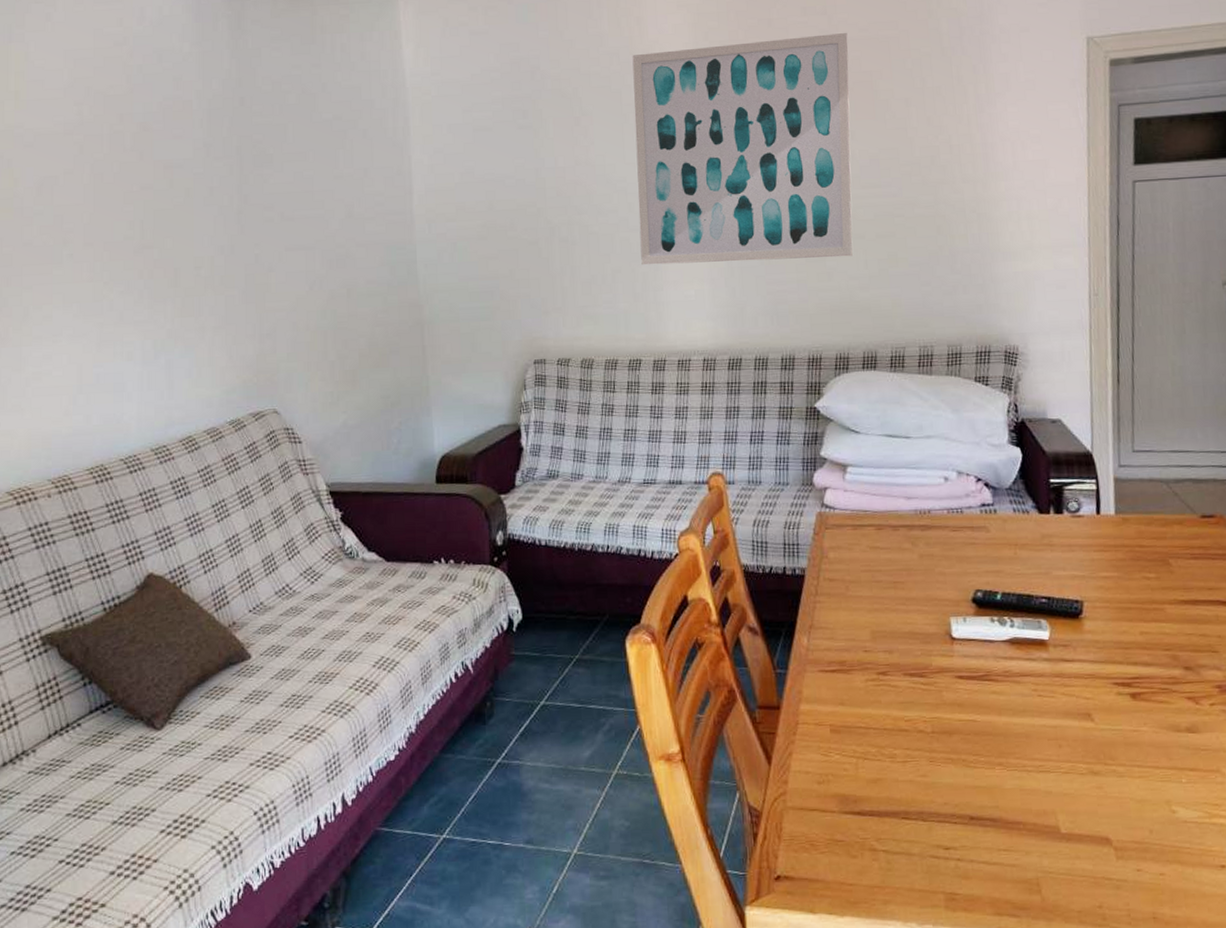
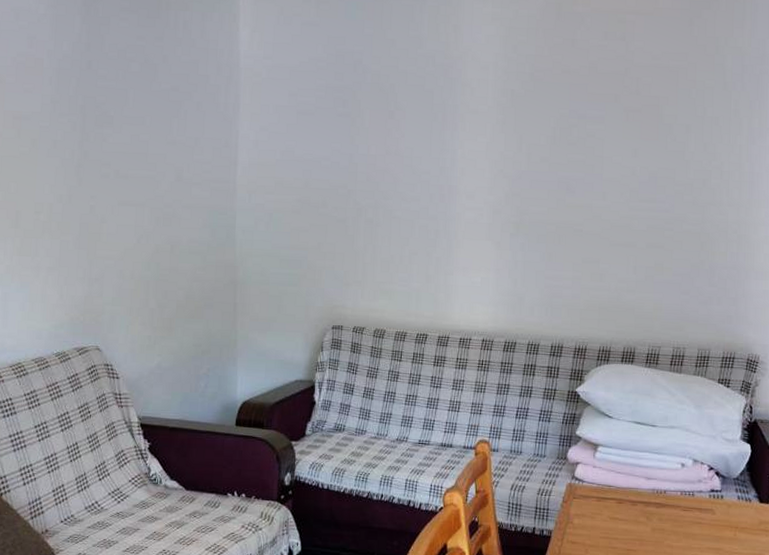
wall art: present [632,33,853,266] -> none [436,58,642,262]

